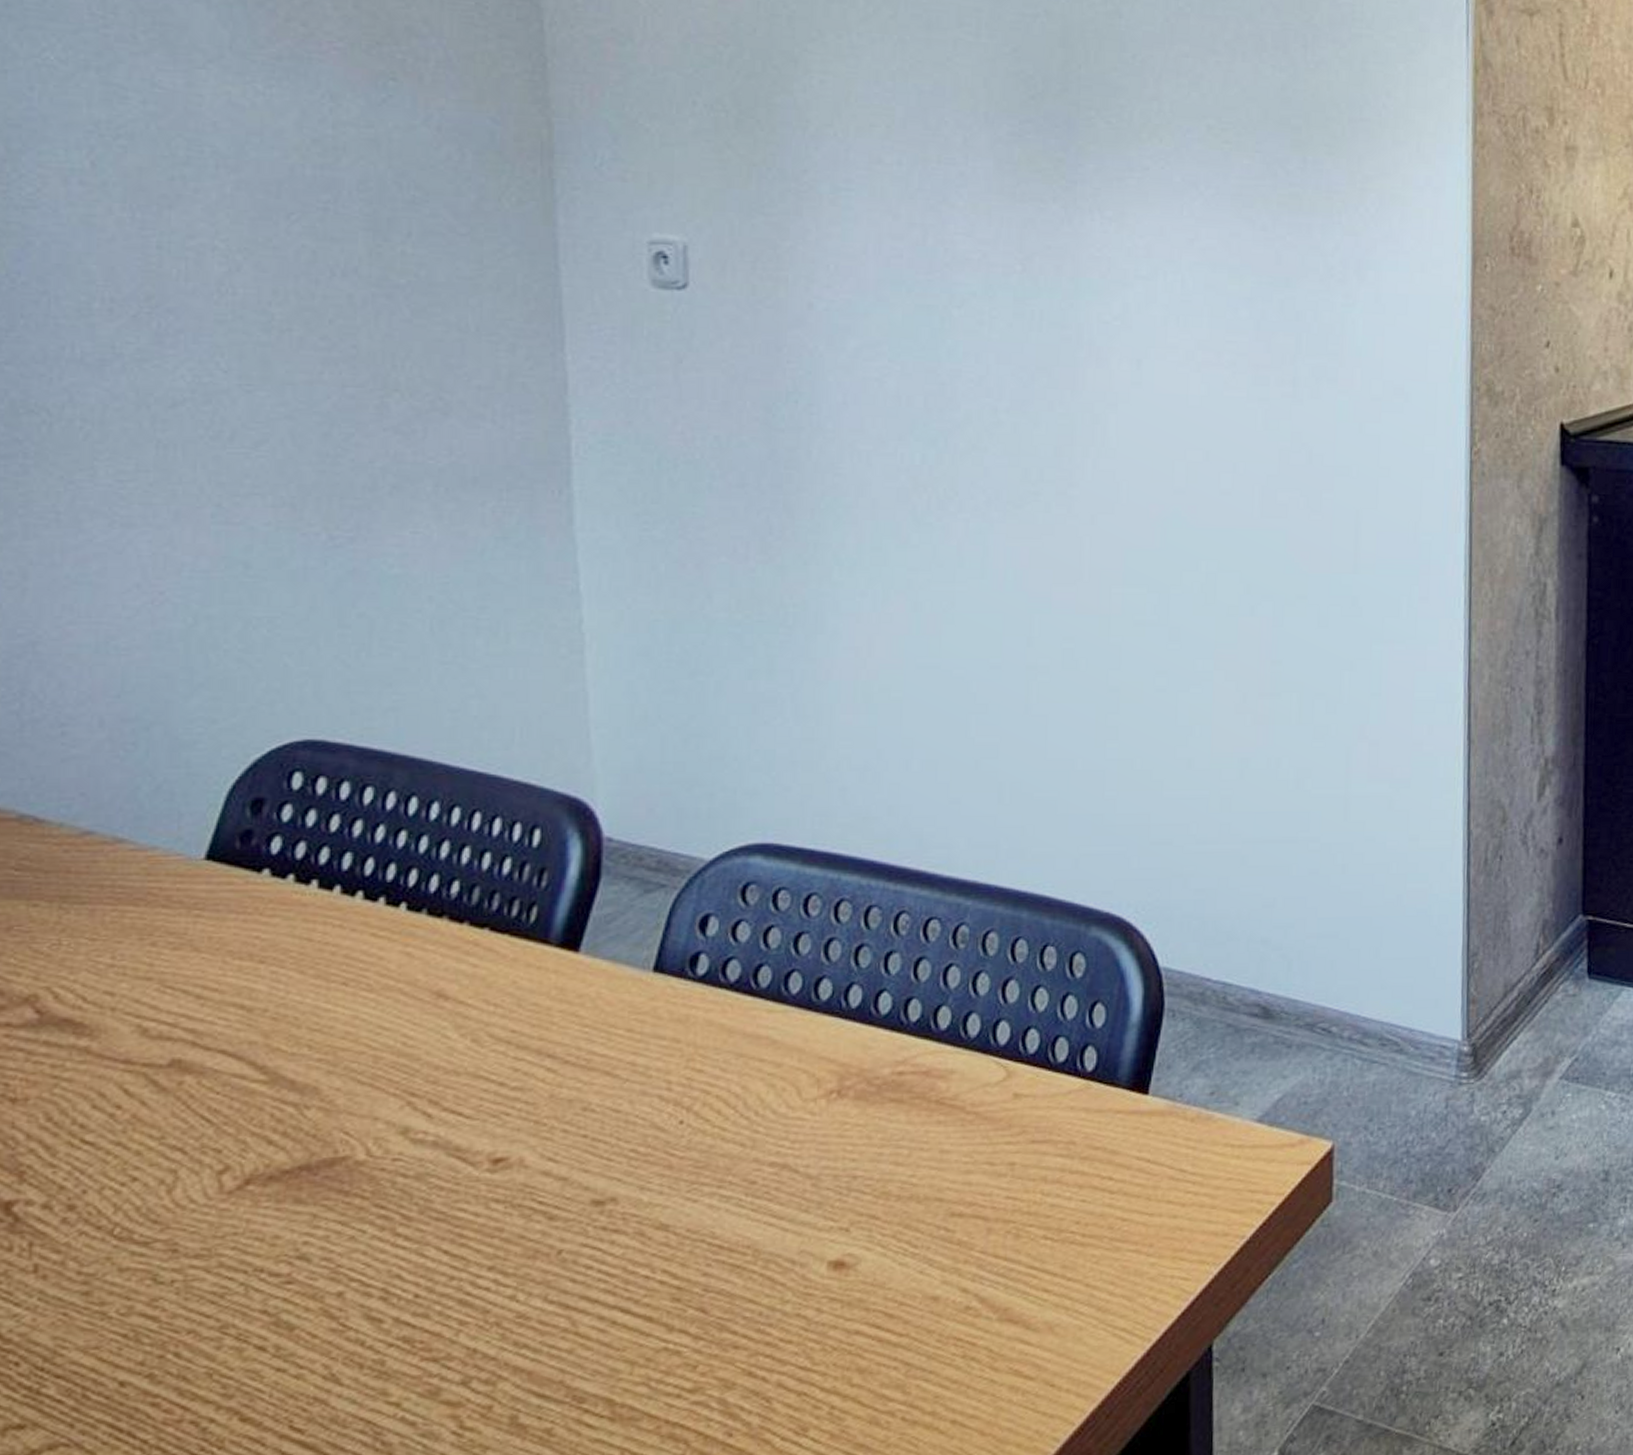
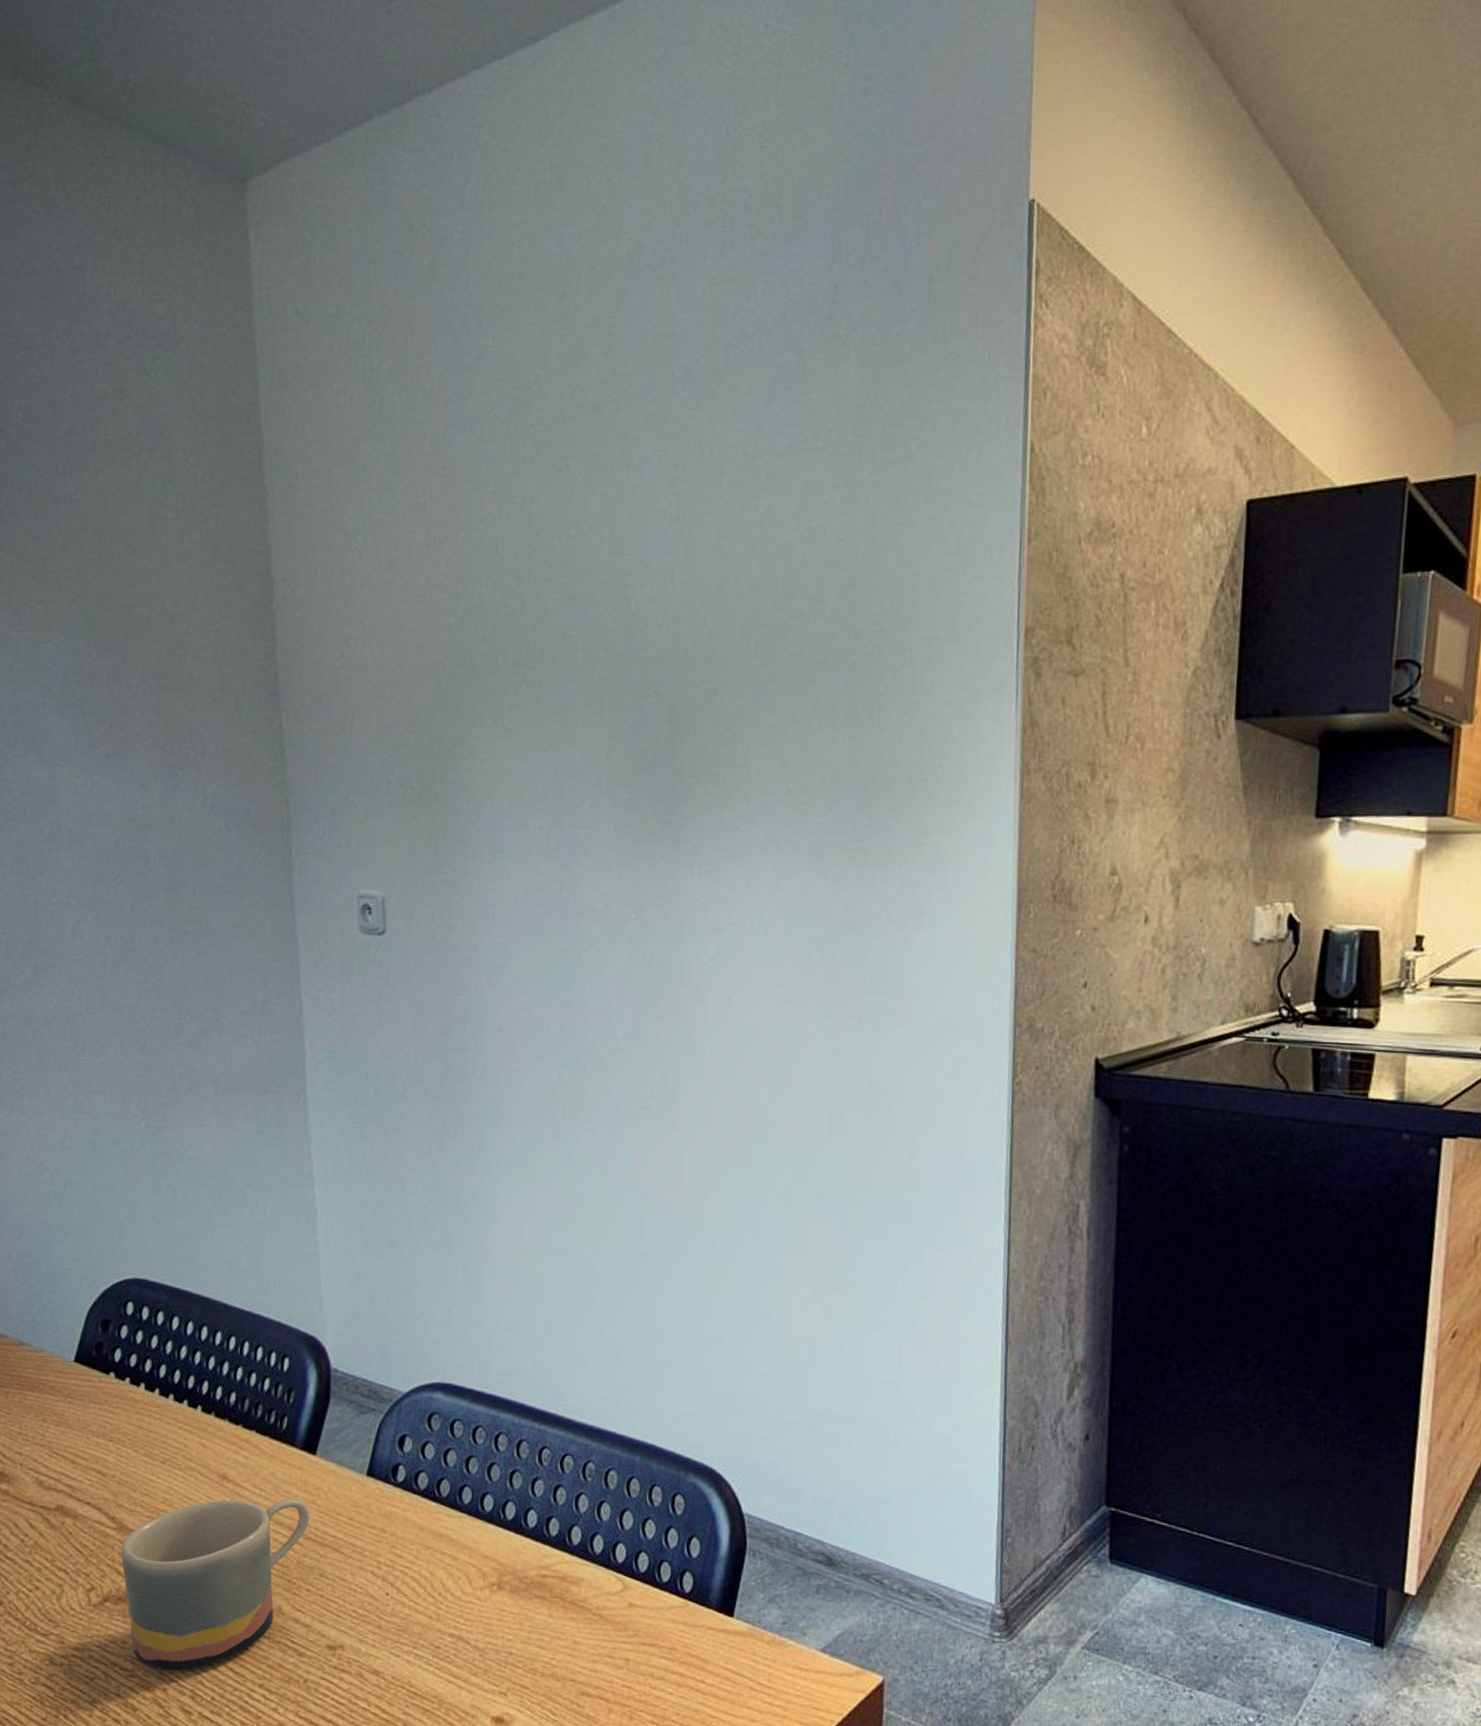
mug: none [275,1013,568,1268] -> present [121,1499,309,1671]

